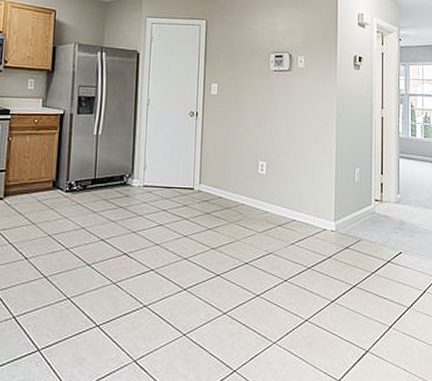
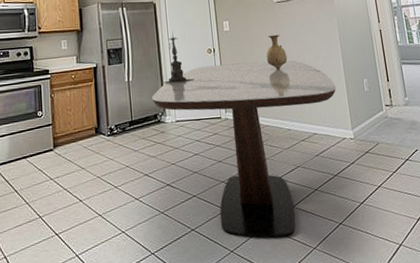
dining table: none [121,130,324,327] -> present [152,60,336,238]
candle holder: none [133,86,171,146] -> present [161,31,195,84]
vase: none [253,106,276,145] -> present [266,34,288,70]

